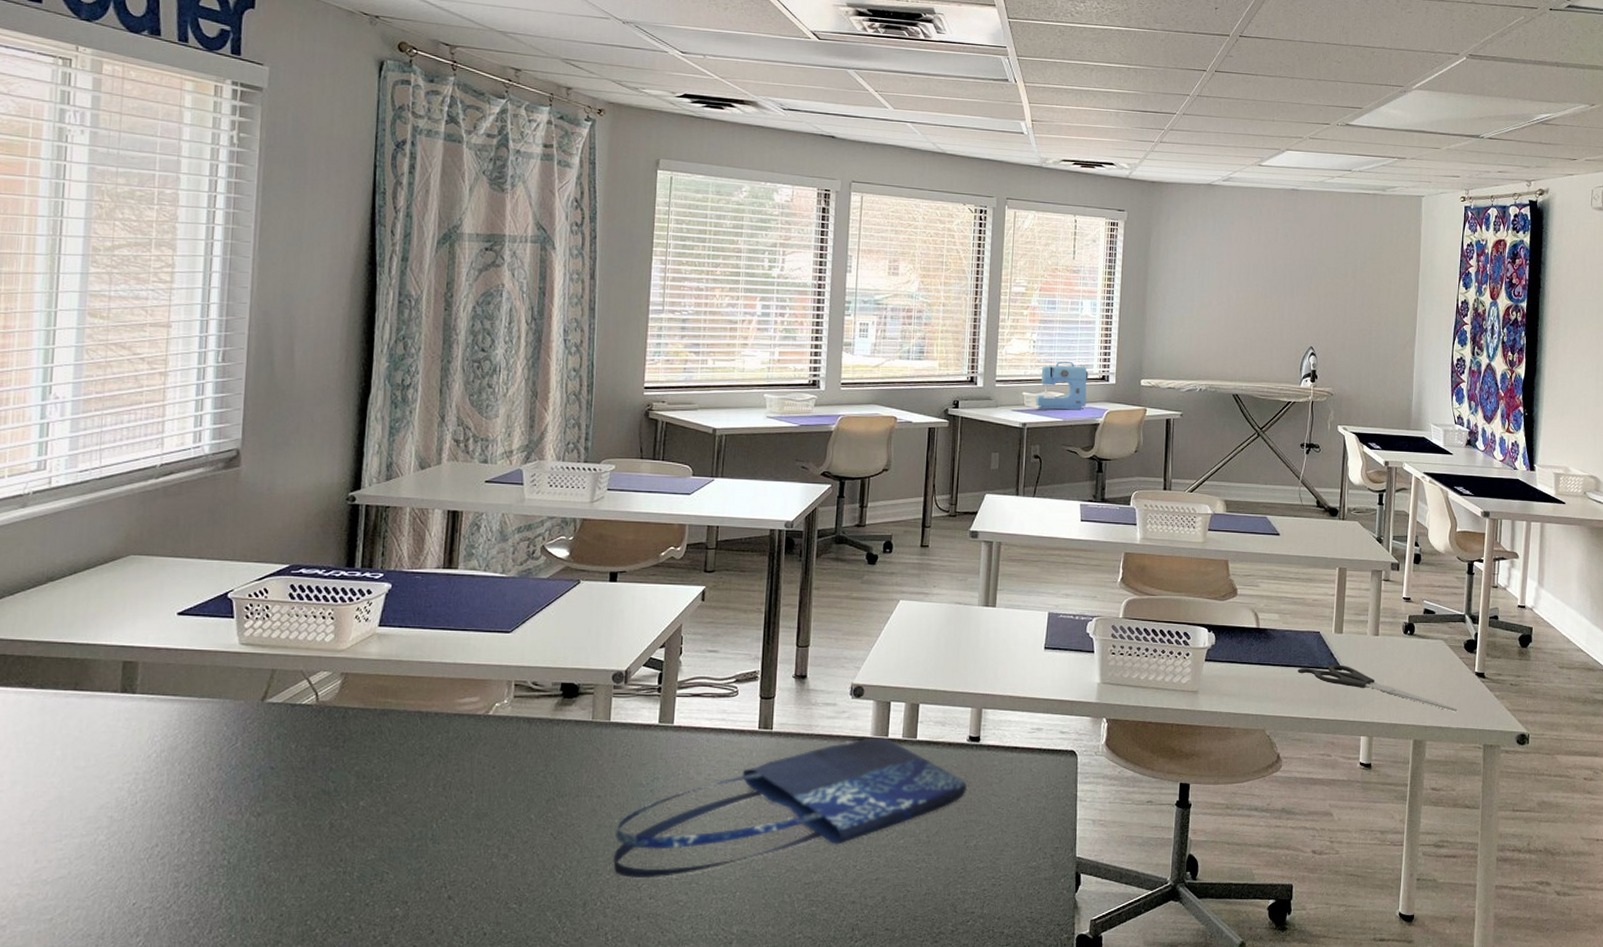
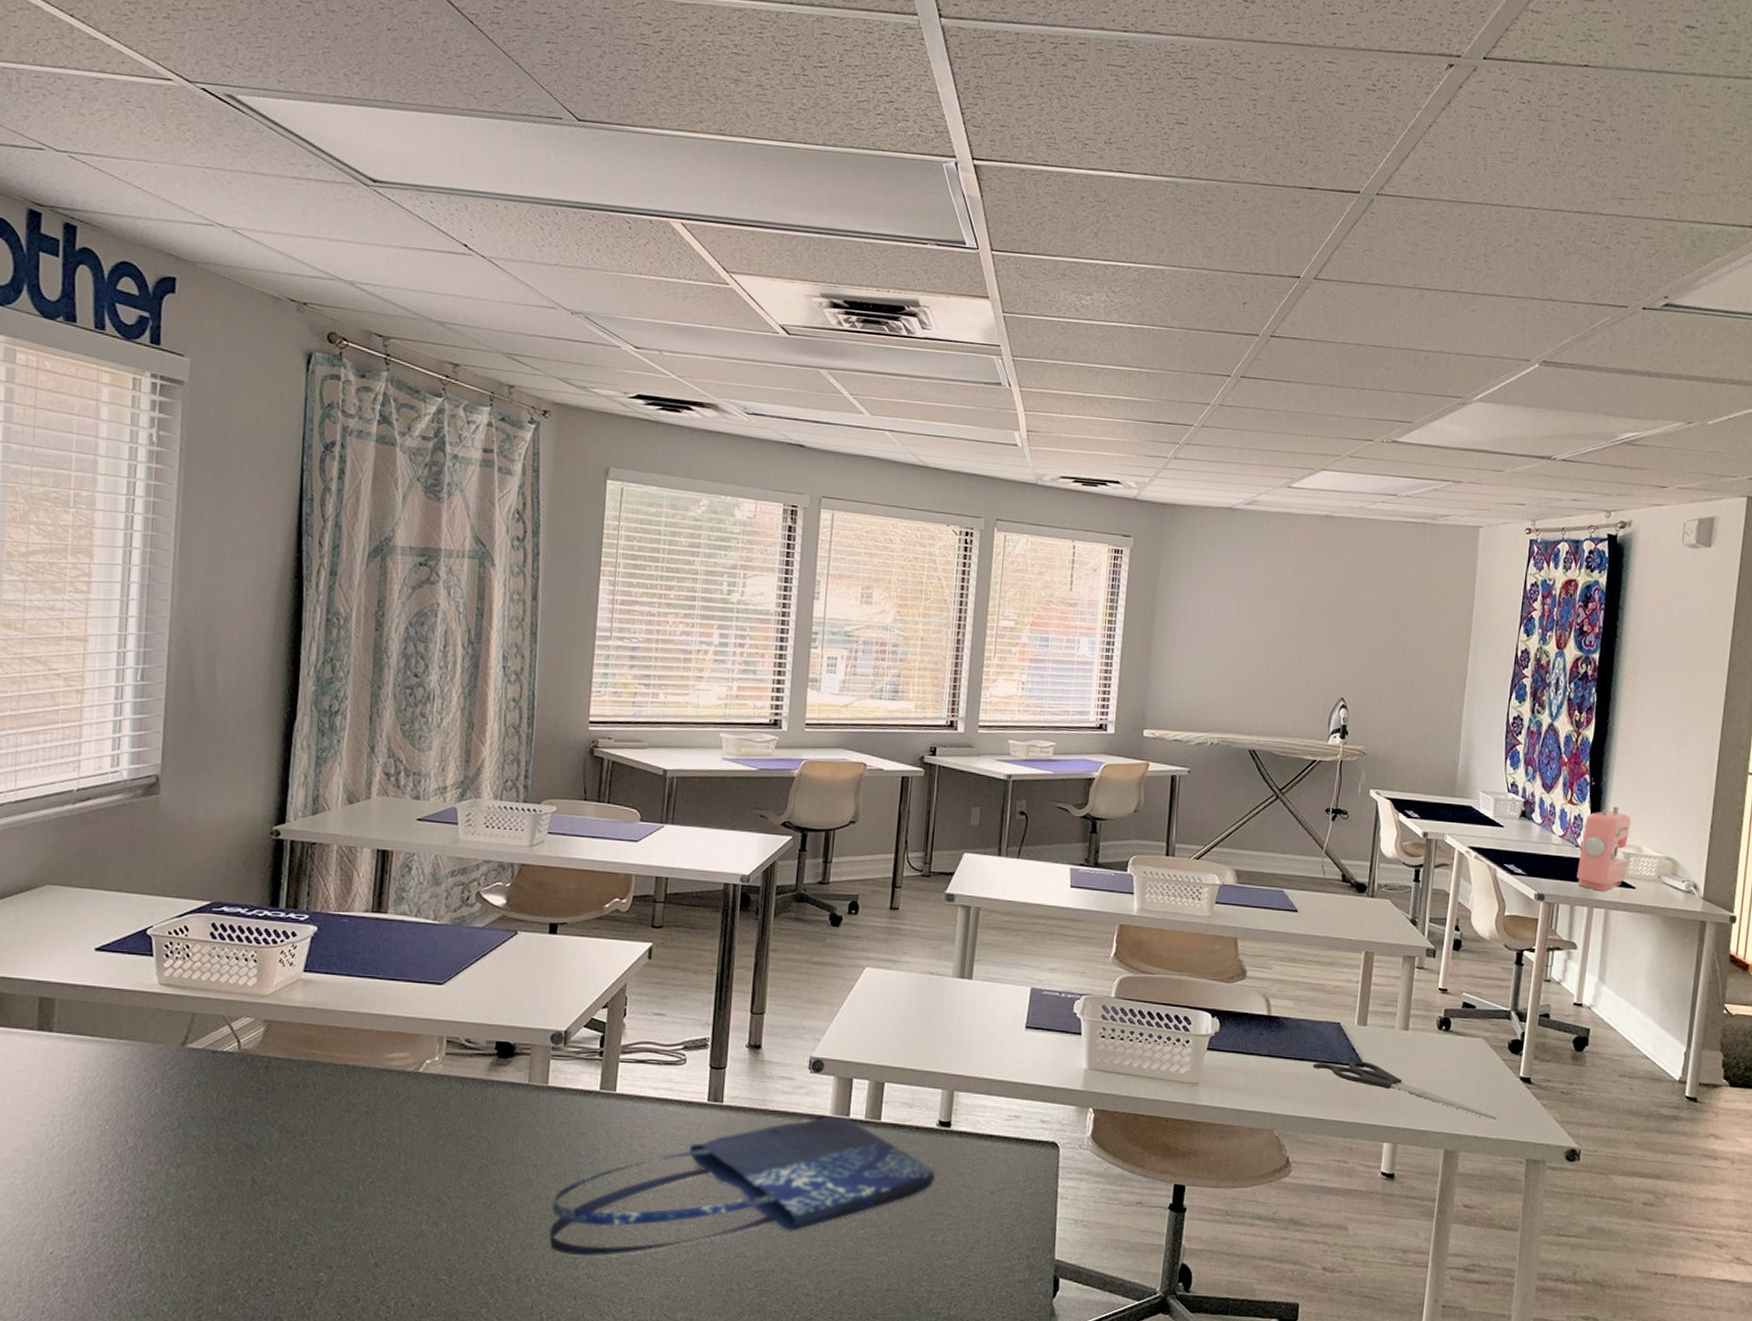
sewing machine: present [1036,362,1089,410] -> none [1023,707,1084,762]
sewing machine: none [1516,433,1559,507] -> present [1576,807,1631,891]

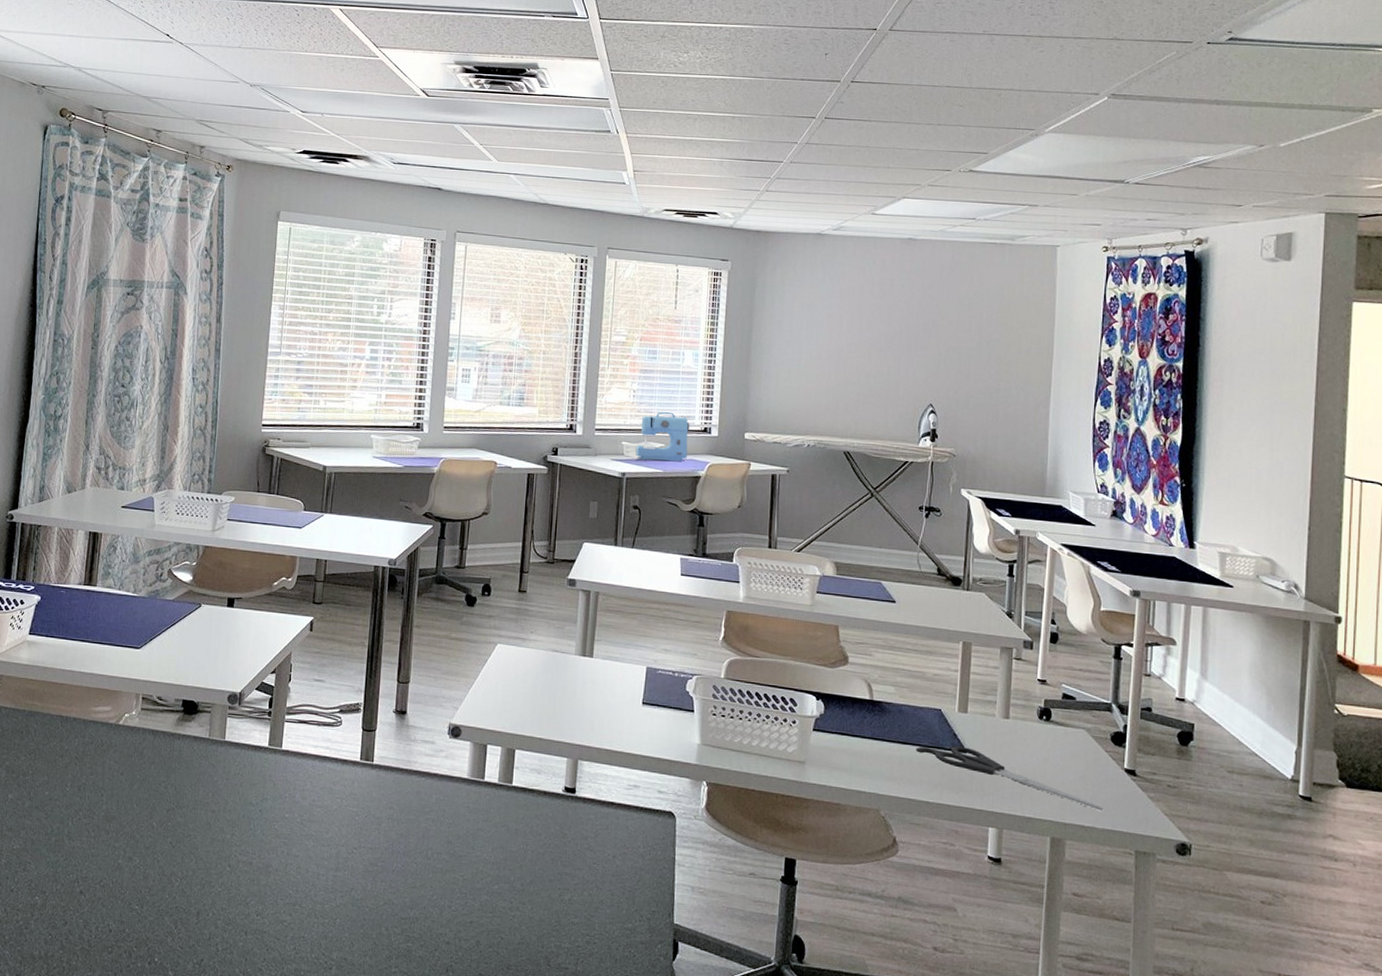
shopping bag: present [549,1117,935,1257] -> none [224,779,562,896]
sewing machine: none [1023,707,1084,762] -> present [636,412,690,461]
sewing machine: present [1576,807,1631,891] -> none [1172,508,1225,589]

